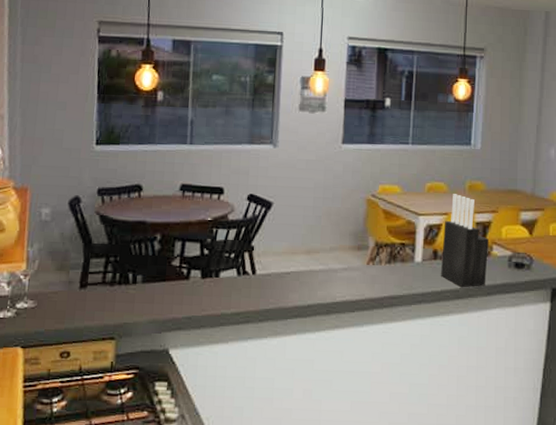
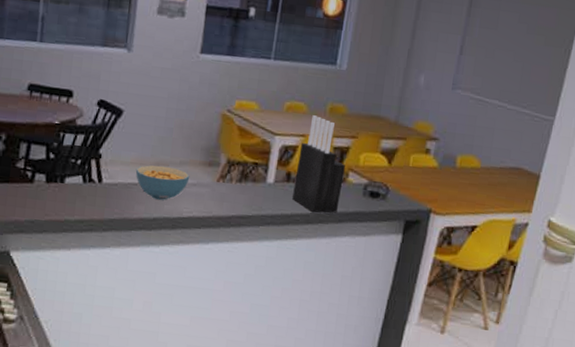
cereal bowl: none [287,253,341,287] -> present [135,165,190,200]

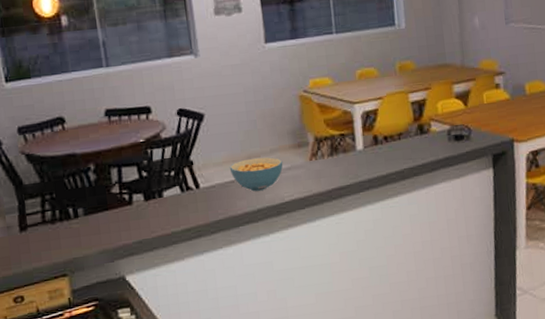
knife block: present [292,115,345,213] -> none [380,77,429,168]

